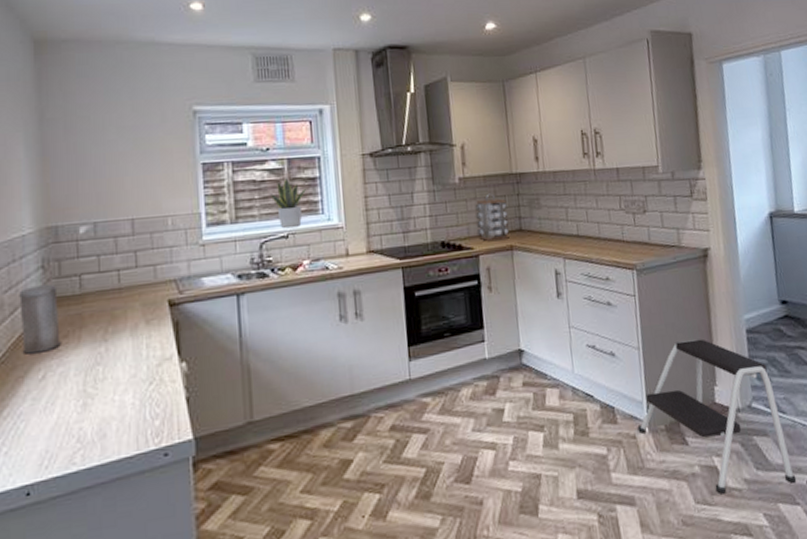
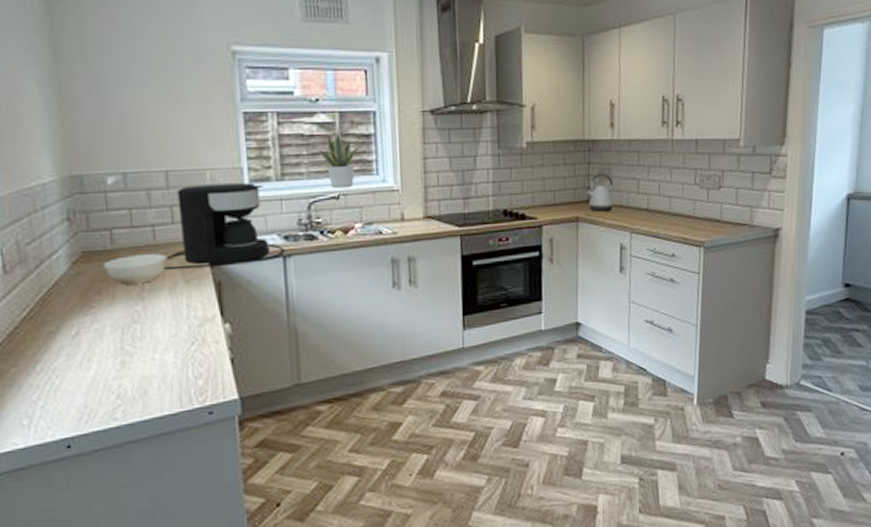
canister: present [19,284,61,355] -> none [44,238,94,310]
bowl: none [71,296,130,328] -> present [102,253,167,285]
coffee maker: none [126,226,238,312] -> present [164,183,284,270]
spice rack: present [475,193,509,242] -> none [541,160,577,212]
kettle: none [517,203,546,241] -> present [586,173,615,213]
step stool: present [637,339,797,494] -> none [686,318,832,463]

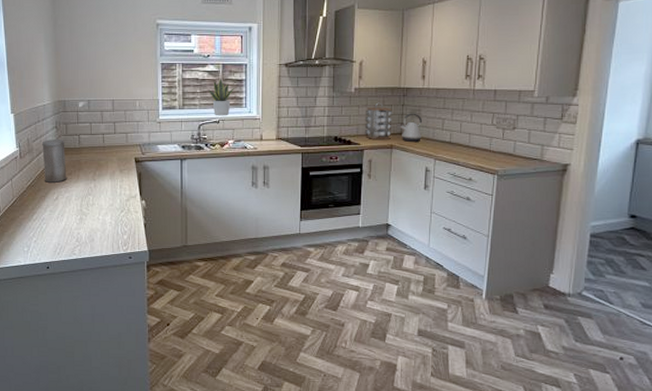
canister: none [44,238,94,310] -> present [42,140,67,183]
bowl: present [102,253,167,285] -> none [73,152,110,170]
coffee maker: present [164,183,284,270] -> none [108,109,181,164]
spice rack: none [541,160,577,212] -> present [364,102,392,140]

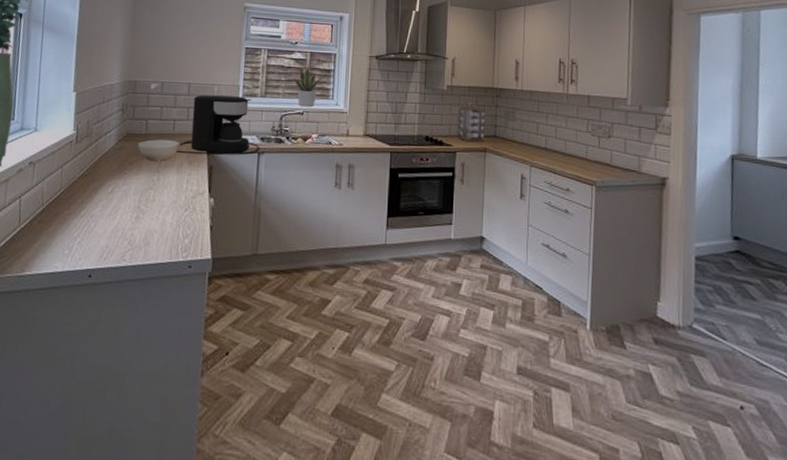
canister: present [42,140,67,183] -> none [100,123,130,173]
bowl: none [73,152,110,170] -> present [137,139,180,161]
coffee maker: none [108,109,181,164] -> present [176,95,259,156]
kettle: present [399,113,423,143] -> none [493,115,517,147]

